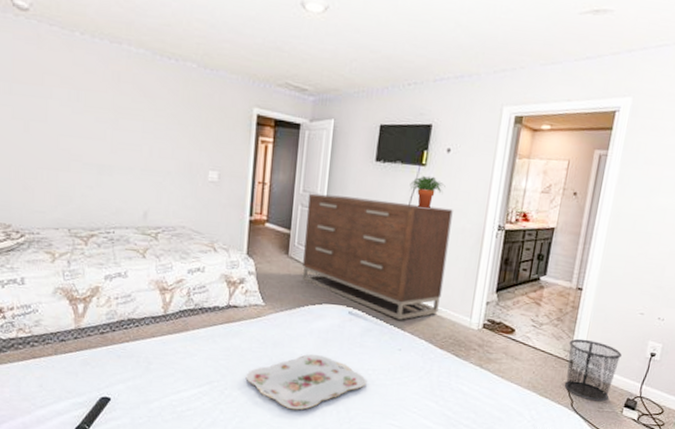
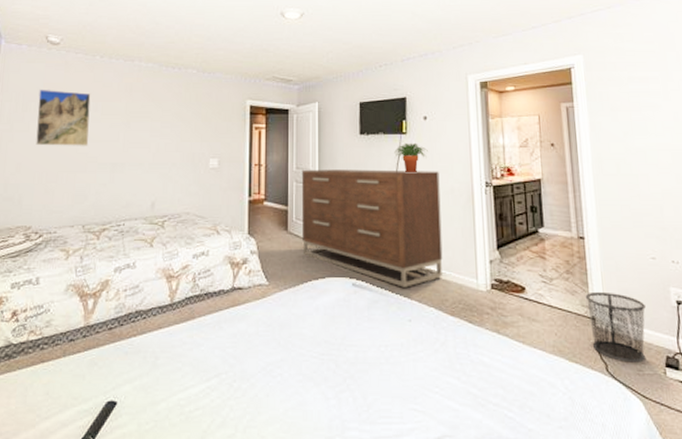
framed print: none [7,66,71,142] -> present [36,89,91,146]
serving tray: present [245,354,367,410] -> none [254,334,381,400]

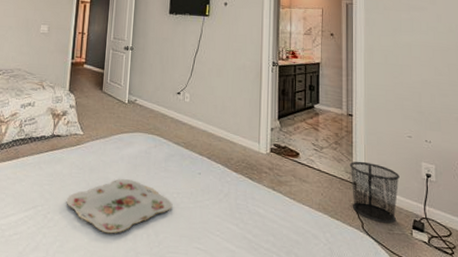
serving tray: none [254,334,381,400] -> present [66,179,173,234]
dresser: present [301,169,443,288] -> none [114,40,234,146]
potted plant: present [394,142,428,173] -> none [197,24,226,50]

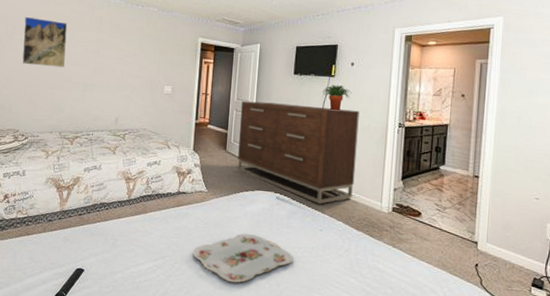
dresser: none [114,40,234,146] -> present [238,101,360,204]
potted plant: none [197,24,226,50] -> present [322,84,352,111]
waste bin: present [349,161,400,224] -> none [472,221,523,281]

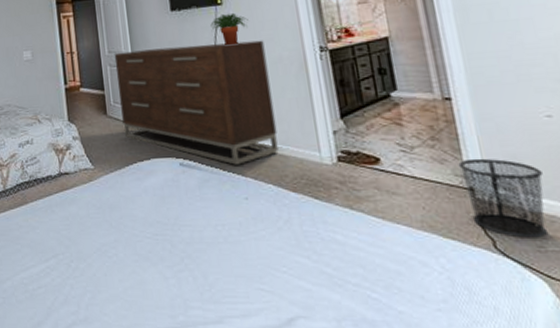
serving tray: present [192,233,294,283] -> none [89,215,219,280]
waste bin: none [472,221,523,281] -> present [458,158,547,238]

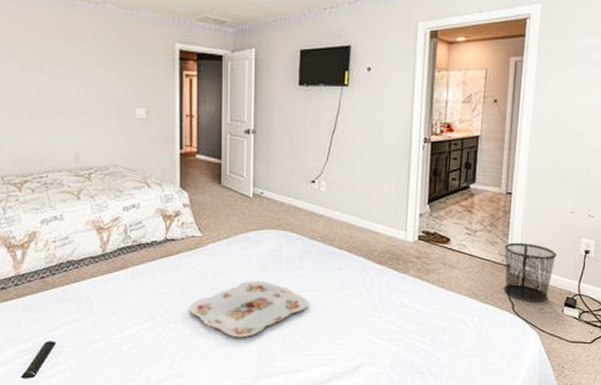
serving tray: none [89,215,219,280] -> present [188,281,309,338]
dresser: present [114,40,279,165] -> none [235,122,379,239]
potted plant: present [210,12,248,46] -> none [334,95,369,128]

